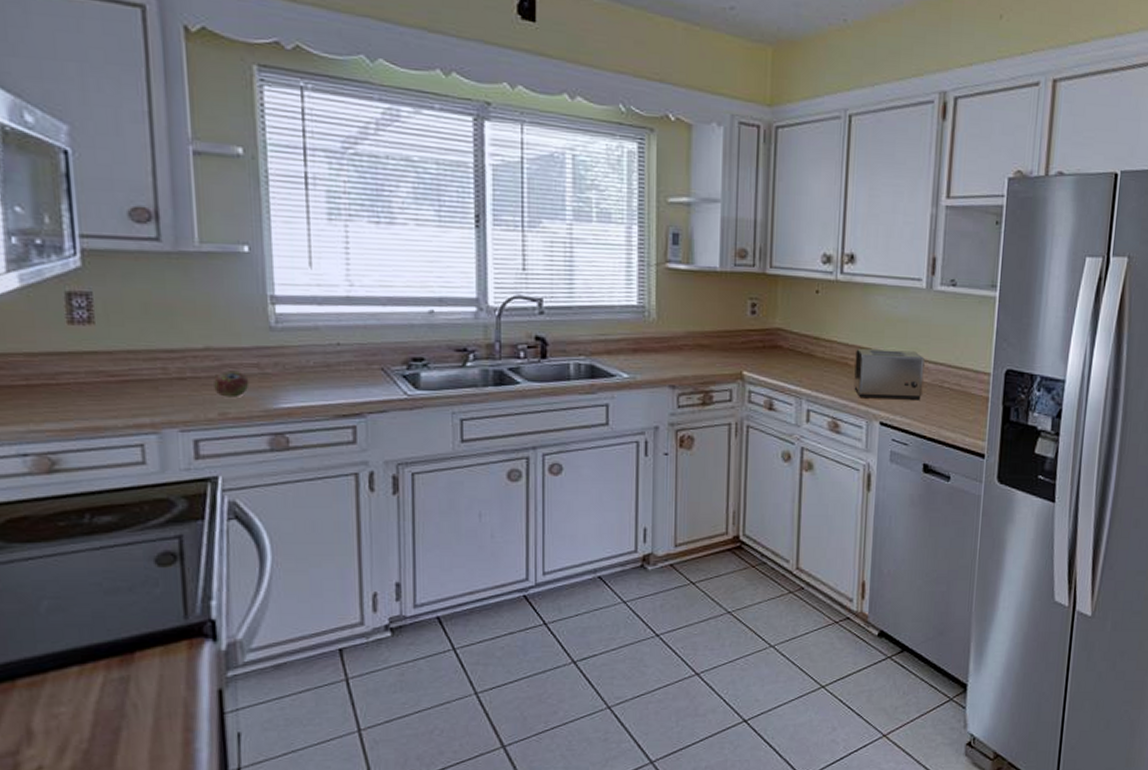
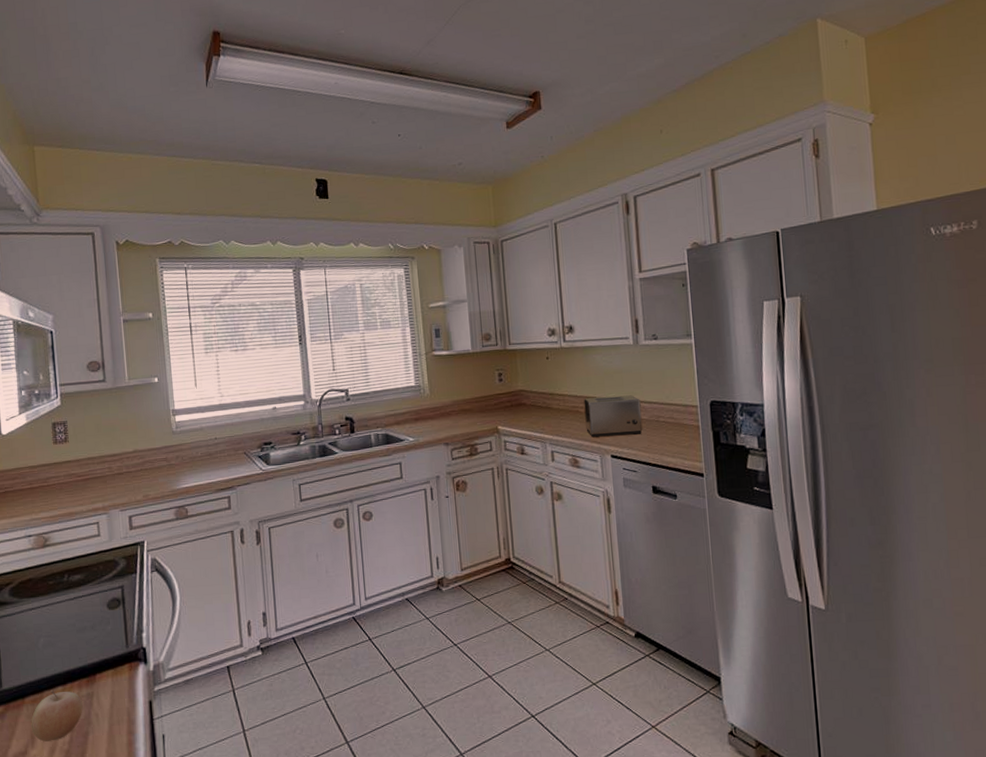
fruit: none [26,670,113,739] -> present [31,689,83,742]
fruit: present [214,370,250,398] -> none [140,464,162,484]

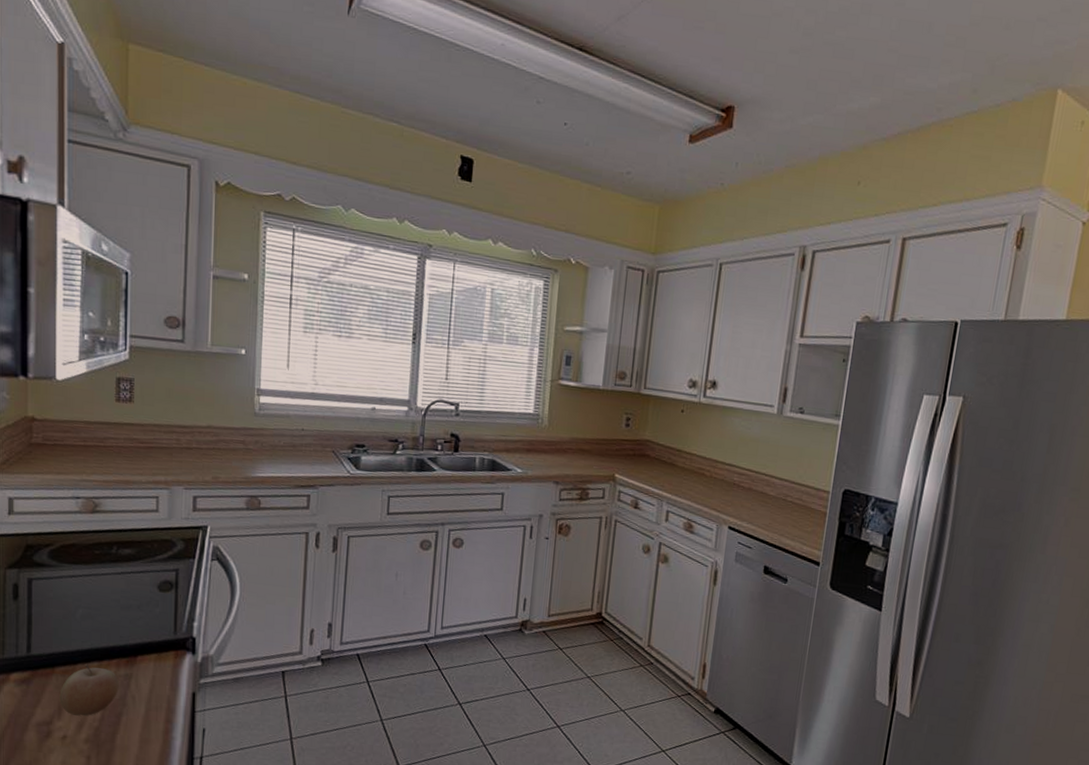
toaster: present [584,395,643,438] -> none [708,462,772,511]

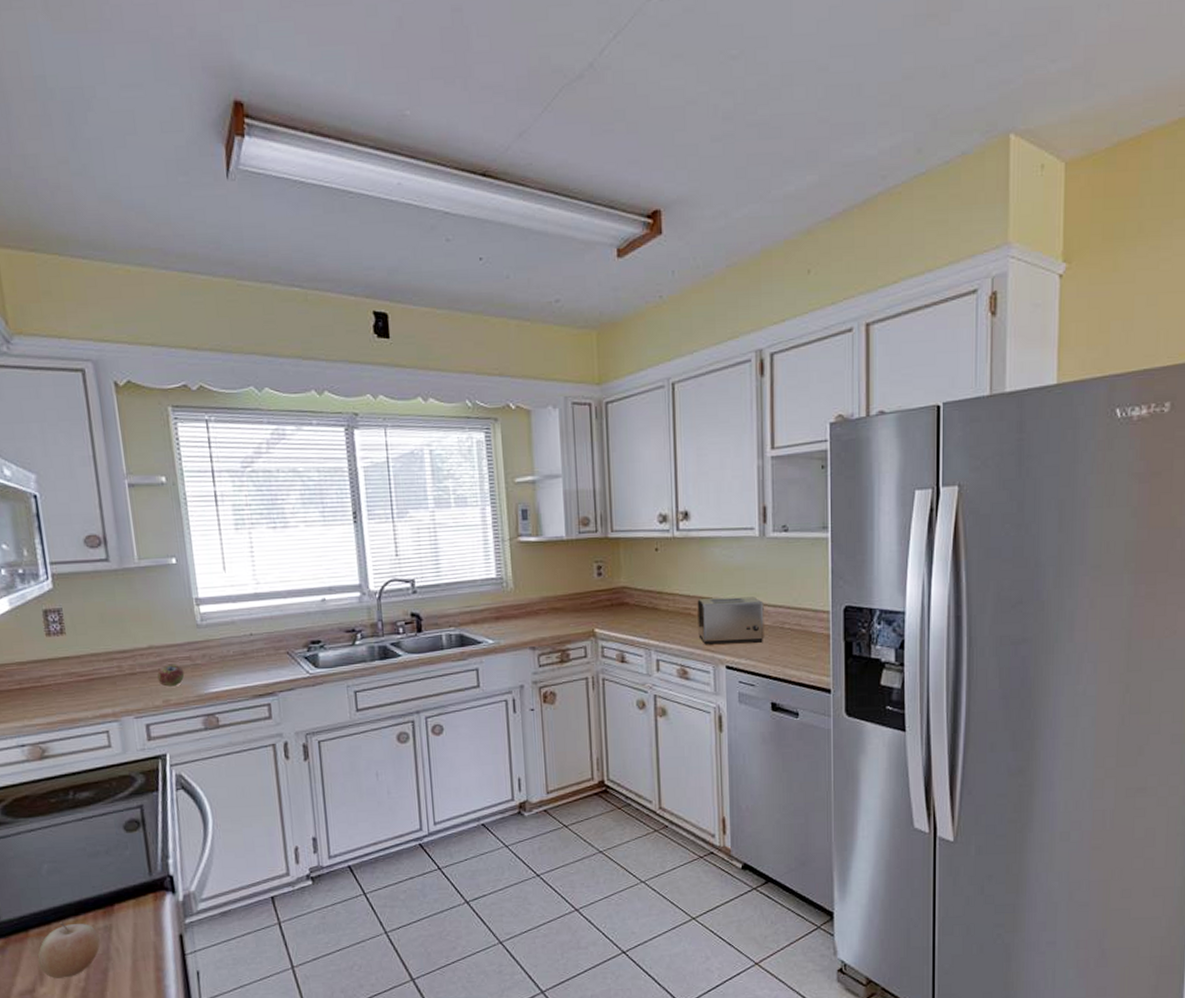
fruit: none [211,444,236,466] -> present [157,664,185,687]
toaster: none [708,462,772,511] -> present [697,596,764,645]

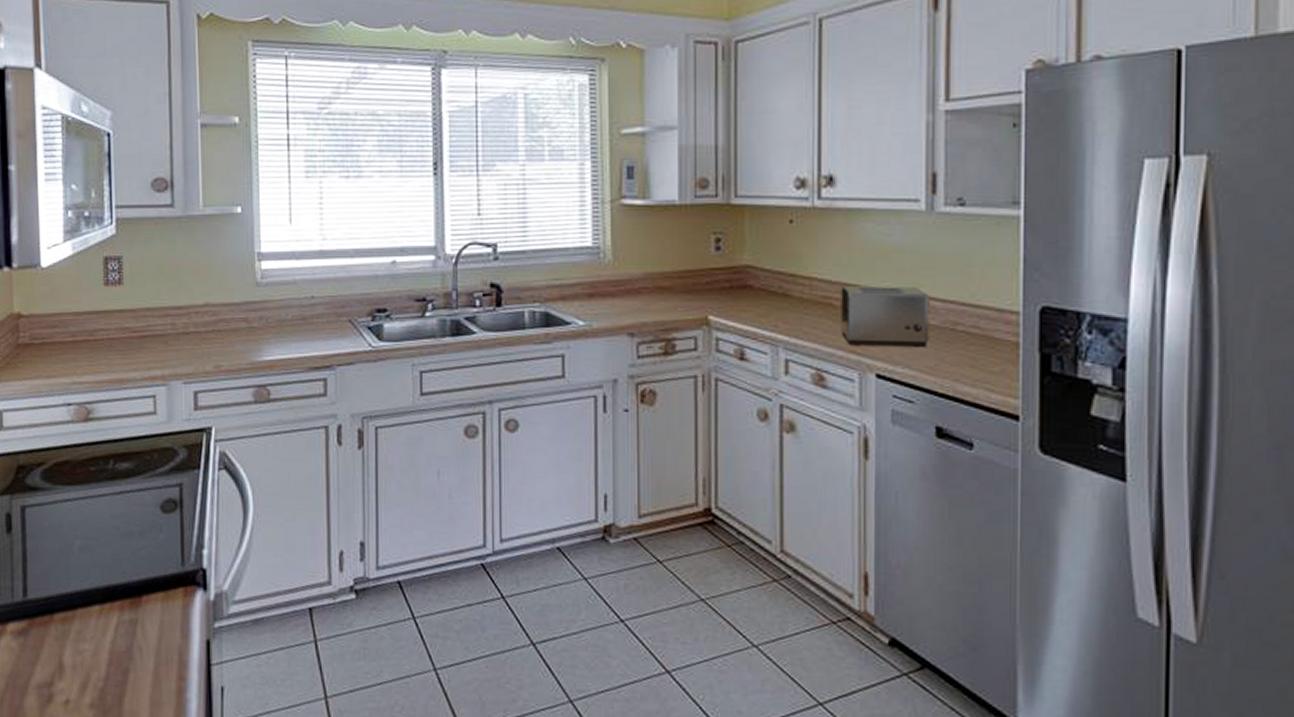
fruit: present [37,921,100,979] -> none [59,607,124,675]
fruit: present [157,664,185,687] -> none [211,325,239,351]

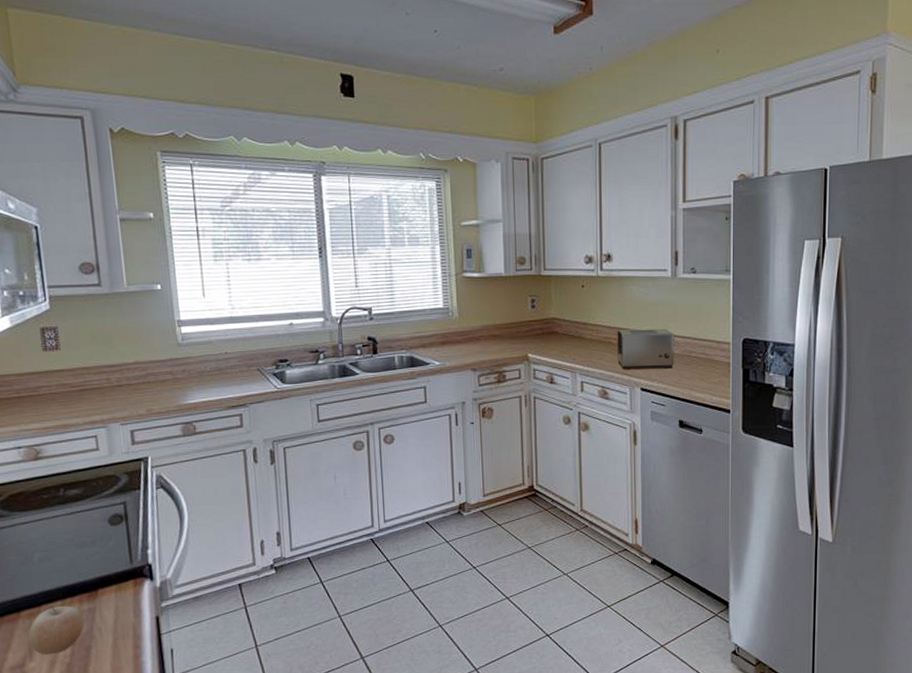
fruit: none [59,607,124,675] -> present [28,604,85,655]

